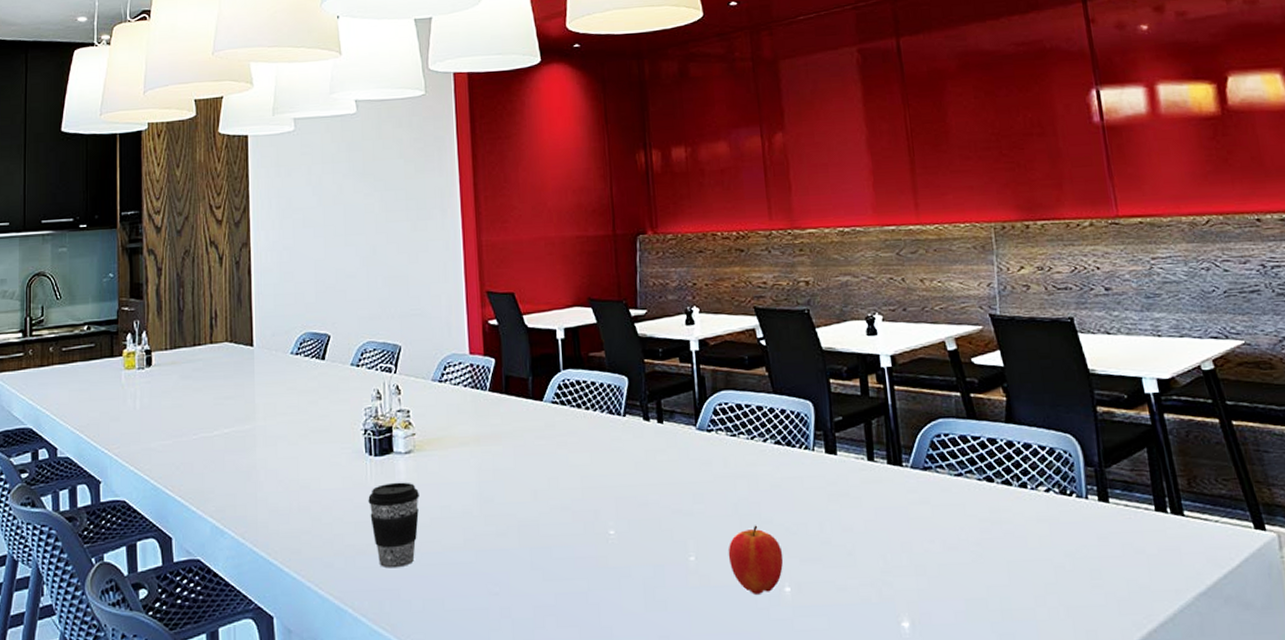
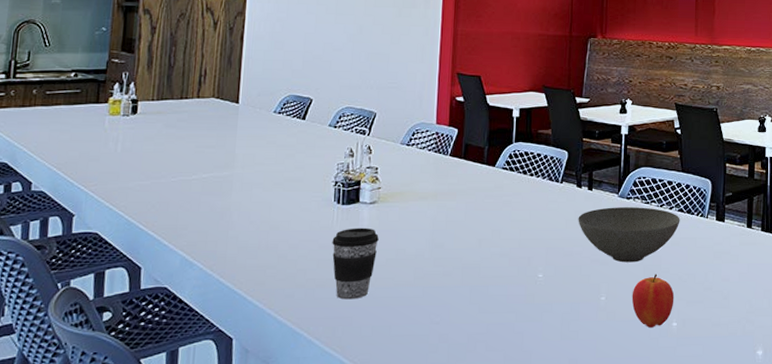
bowl: none [649,441,779,512] -> present [578,207,680,263]

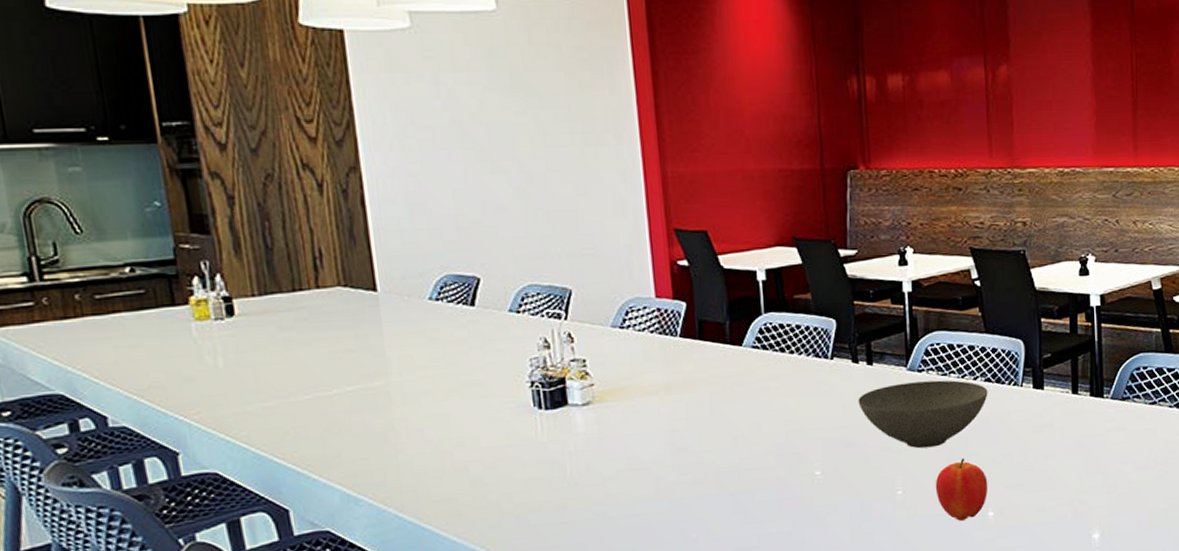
coffee cup: present [332,228,379,300] -> none [540,435,602,524]

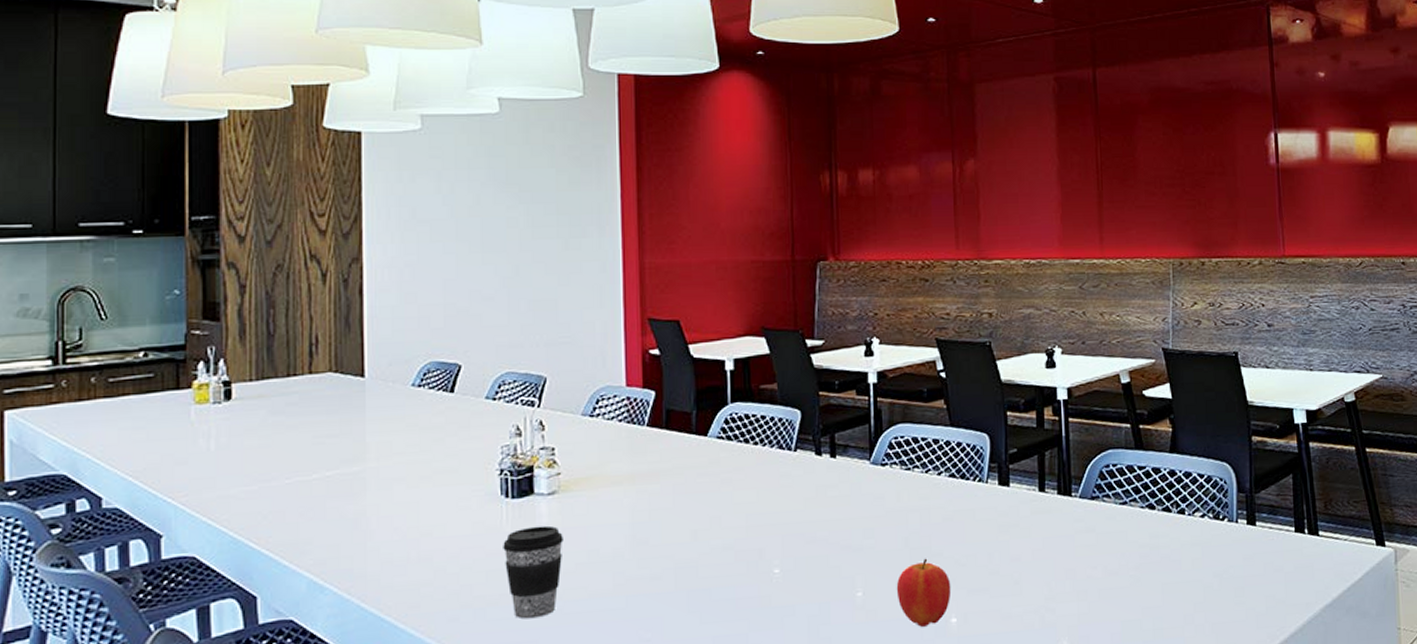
coffee cup: none [540,435,602,524] -> present [503,525,563,620]
bowl: present [858,380,988,449] -> none [820,474,952,547]

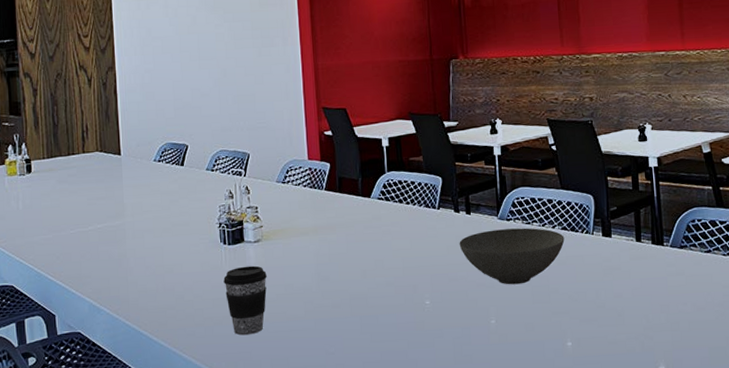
bowl: none [820,474,952,547] -> present [459,227,565,285]
apple: present [896,558,952,627] -> none [522,294,567,348]

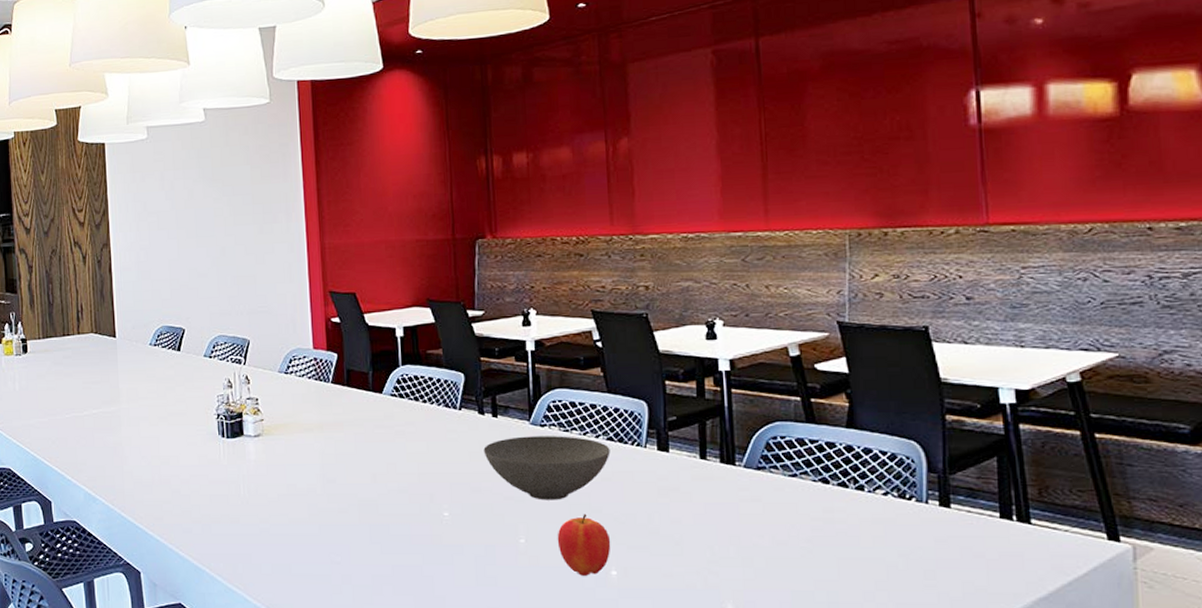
coffee cup: present [223,265,267,336] -> none [222,462,268,536]
apple: none [522,294,567,348] -> present [557,513,611,576]

